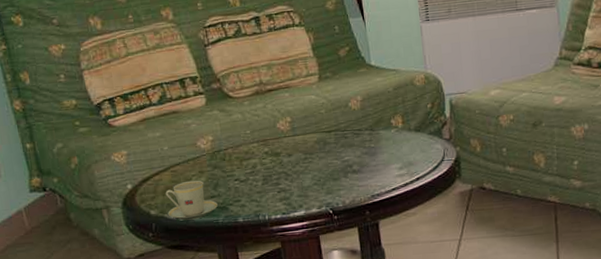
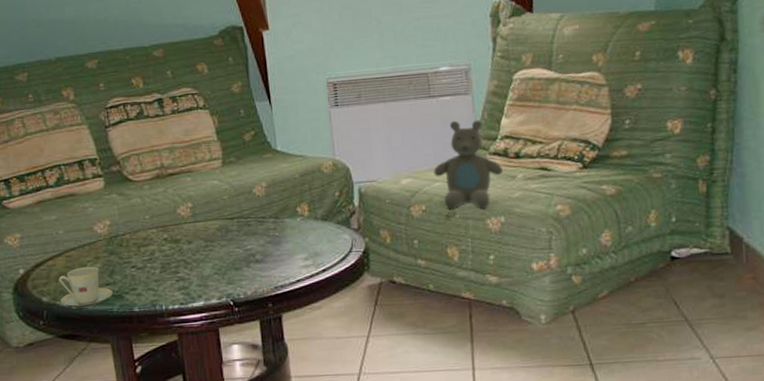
stuffed animal: none [520,31,587,118] -> present [433,120,504,209]

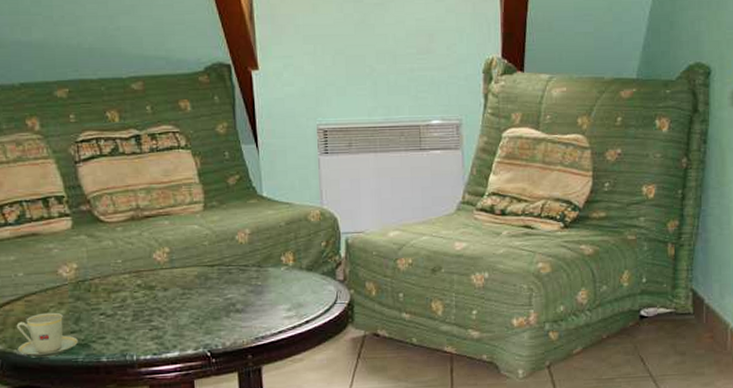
stuffed animal: present [433,120,504,209] -> none [421,175,490,263]

